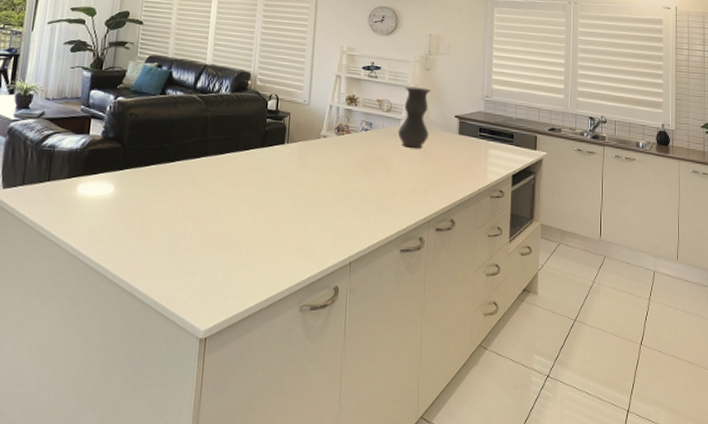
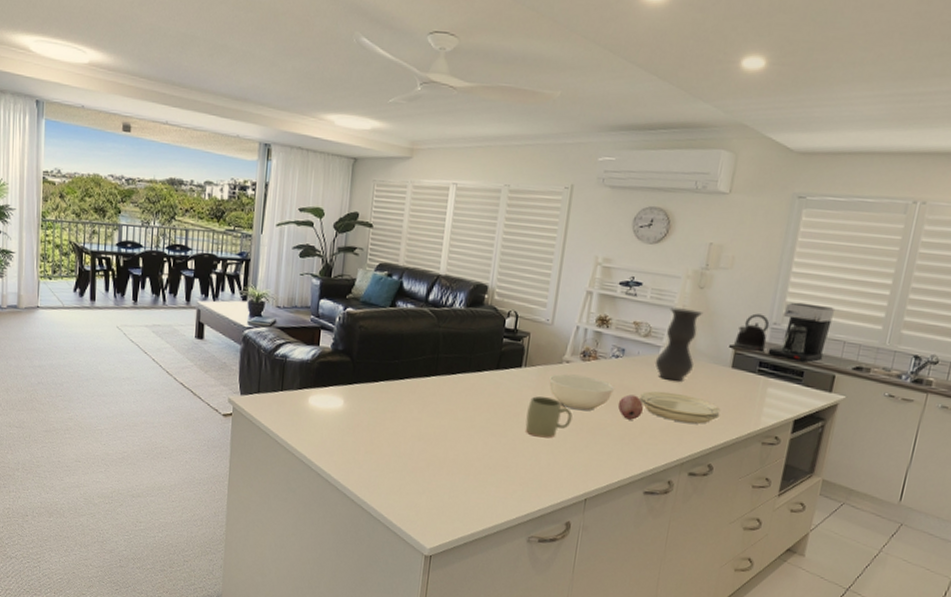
mug: none [291,169,333,208] -> present [525,396,573,438]
bowl: none [310,147,366,180] -> present [549,373,615,411]
fruit: none [370,162,392,185] -> present [617,394,643,420]
plate: none [388,157,455,184] -> present [639,391,721,424]
kettle: none [457,89,483,120] -> present [733,313,770,352]
coffee maker: none [484,79,529,127] -> present [768,302,836,363]

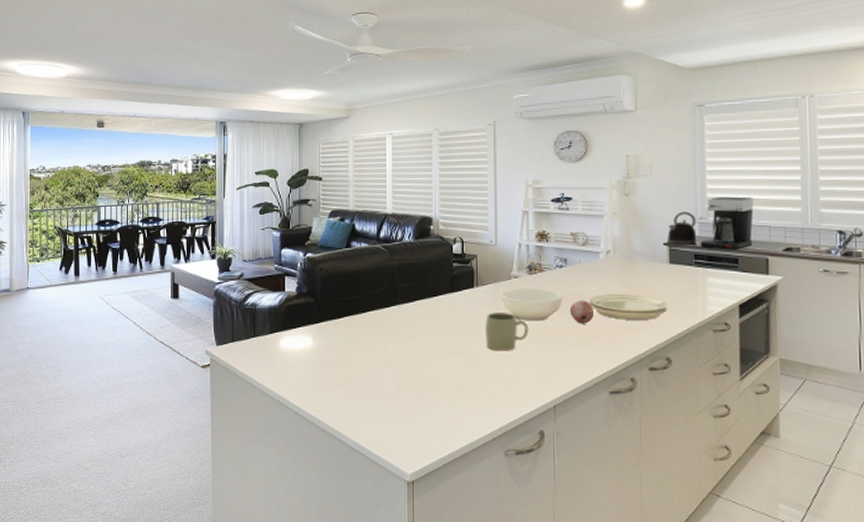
vase: present [655,307,704,382] -> none [597,215,633,283]

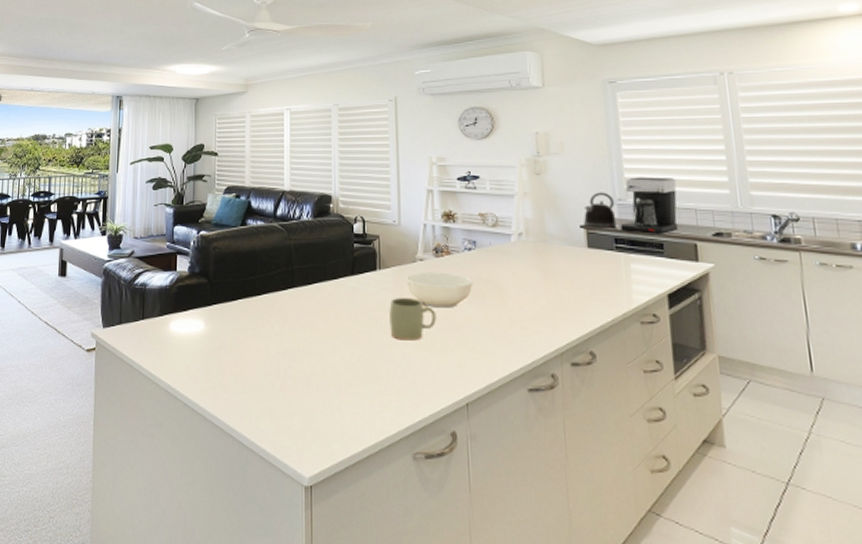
fruit: present [569,300,594,324] -> none [480,286,507,312]
plate: present [589,293,668,320] -> none [501,279,589,309]

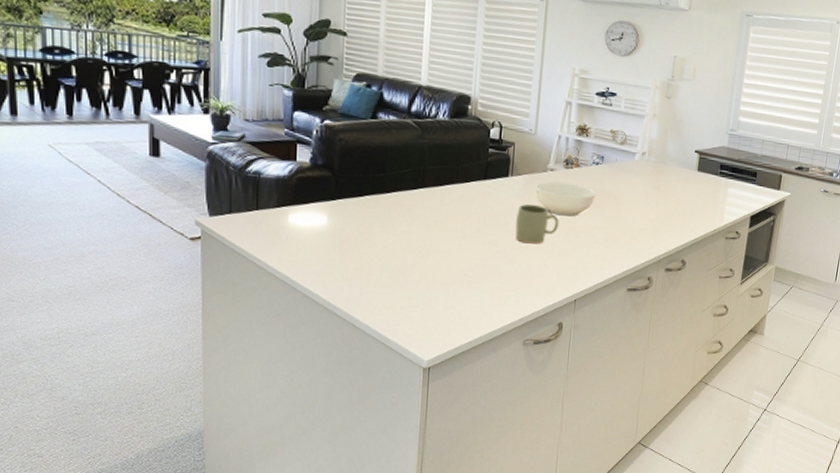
kettle: present [583,192,617,229] -> none [698,121,728,156]
coffee maker: present [620,176,679,234] -> none [727,110,780,164]

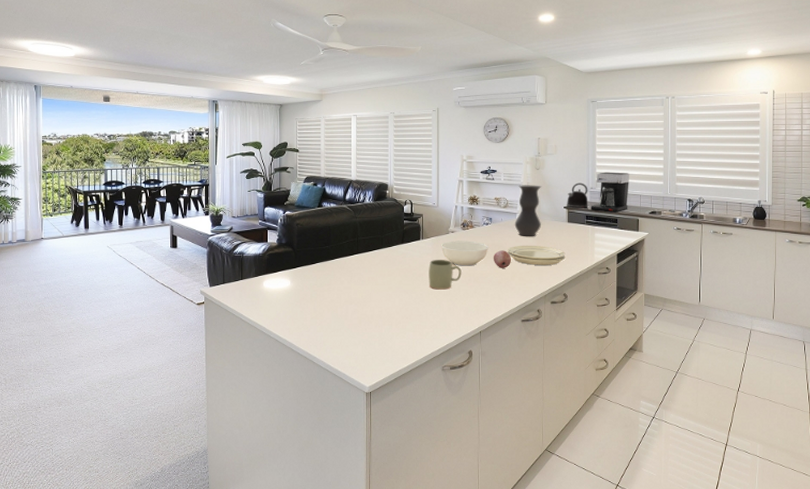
fruit: none [600,199,623,223] -> present [493,250,511,268]
plate: none [619,194,690,224] -> present [508,245,566,265]
vase: none [631,116,672,186] -> present [514,185,542,237]
kettle: none [698,121,728,156] -> present [566,183,588,209]
coffee maker: none [727,110,780,164] -> present [590,172,630,213]

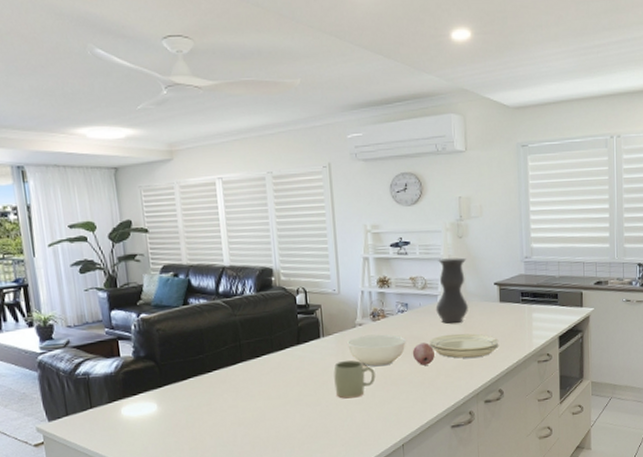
kettle: present [566,183,588,209] -> none [496,251,523,285]
coffee maker: present [590,172,630,213] -> none [526,235,571,286]

